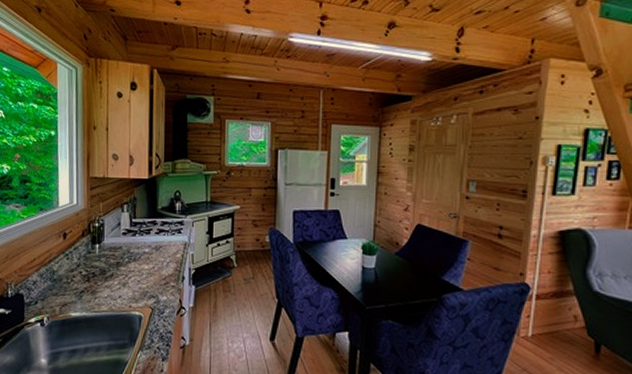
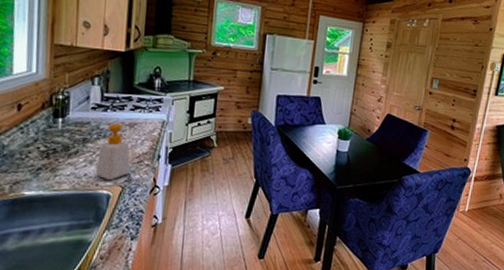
soap bottle: none [128,246,161,302] -> present [95,123,136,181]

